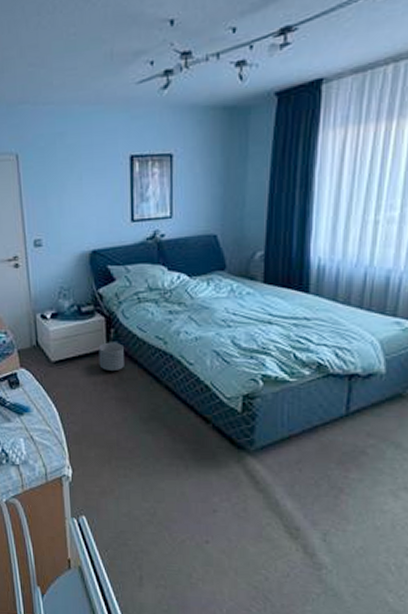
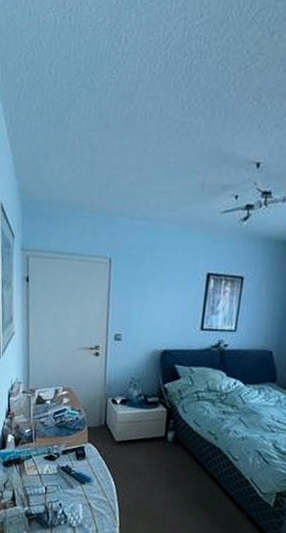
planter: present [98,342,124,372] -> none [156,430,180,457]

